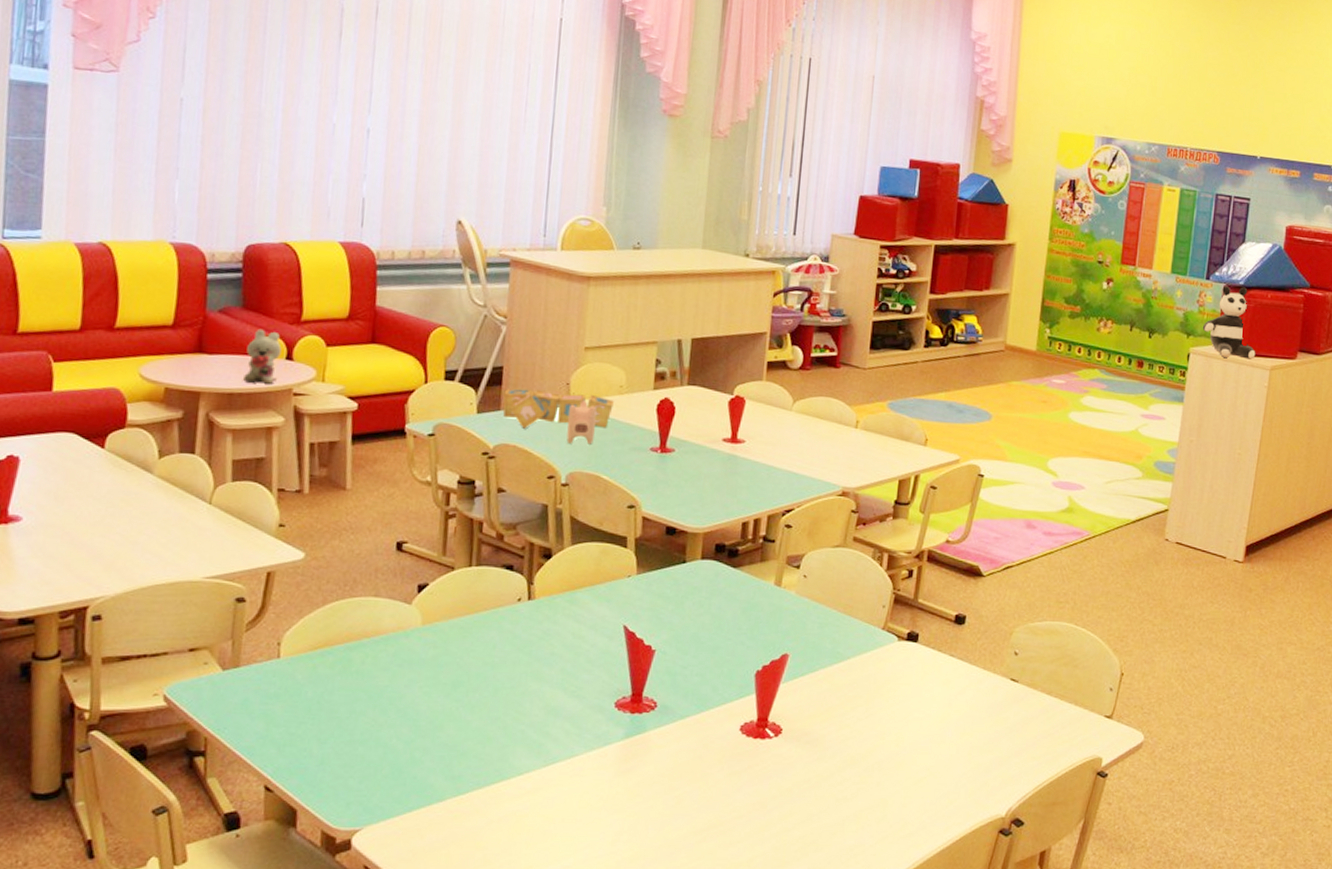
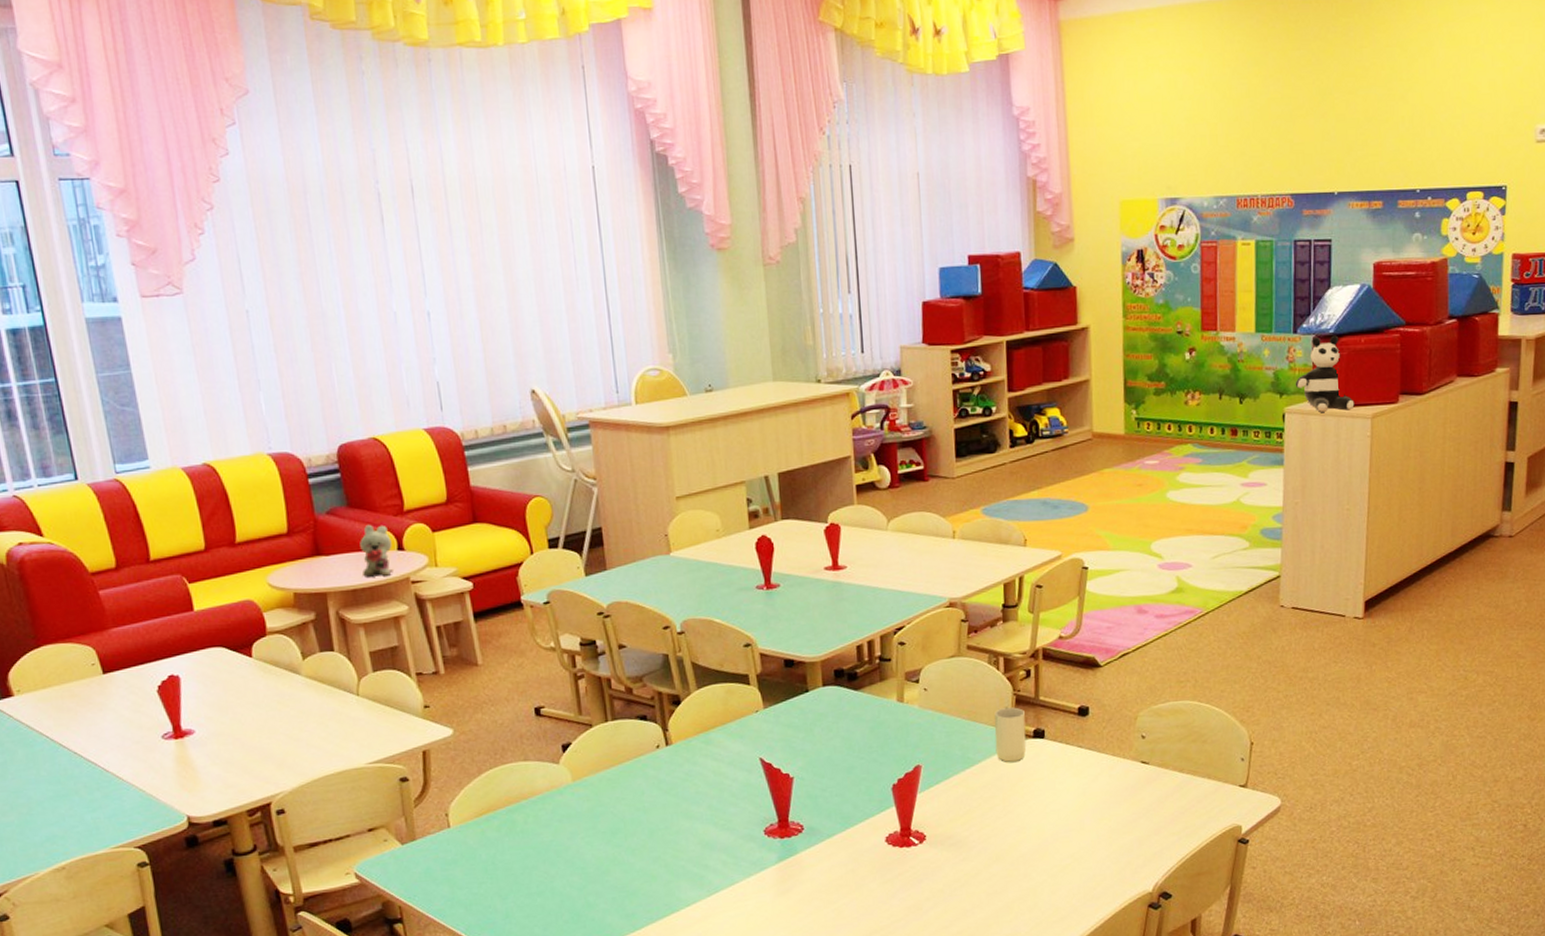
toy blocks: present [503,388,614,429] -> none [607,542,714,585]
toy animal: present [566,400,597,445] -> none [672,549,701,593]
cup: none [866,605,903,664] -> present [994,707,1027,763]

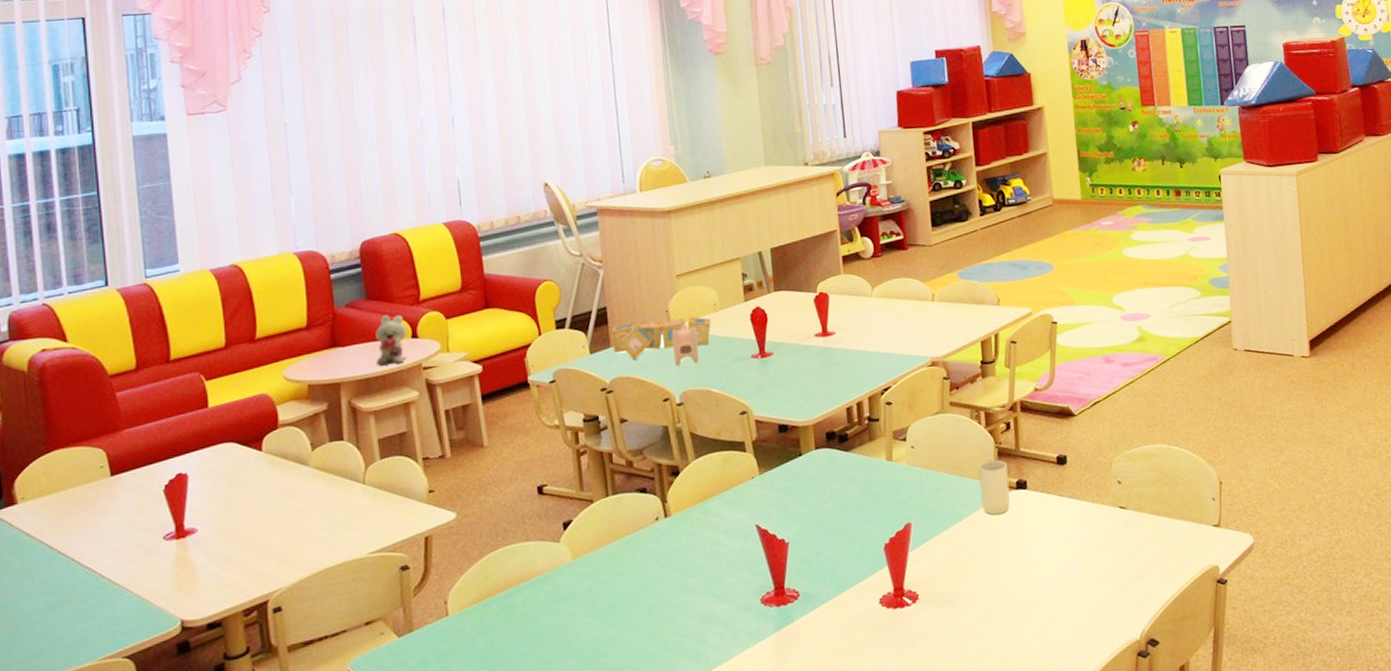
toy blocks: none [607,542,714,585] -> present [611,316,711,360]
toy animal: none [672,549,701,593] -> present [672,323,699,366]
stuffed animal: present [1295,335,1355,413] -> none [1226,105,1280,173]

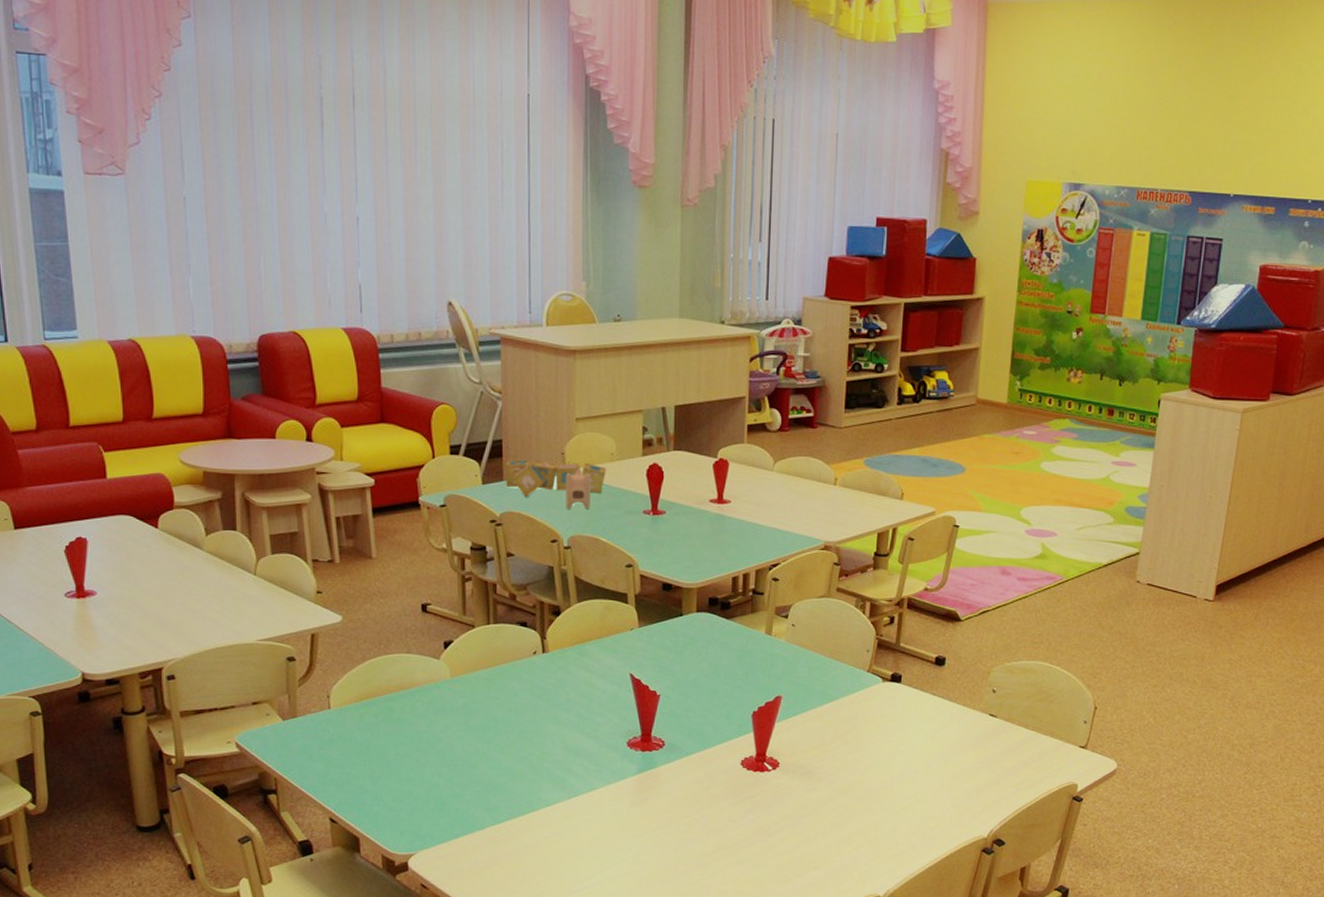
plush toy: present [375,314,407,366] -> none [271,413,301,464]
cup: present [978,459,1011,516] -> none [853,650,886,703]

